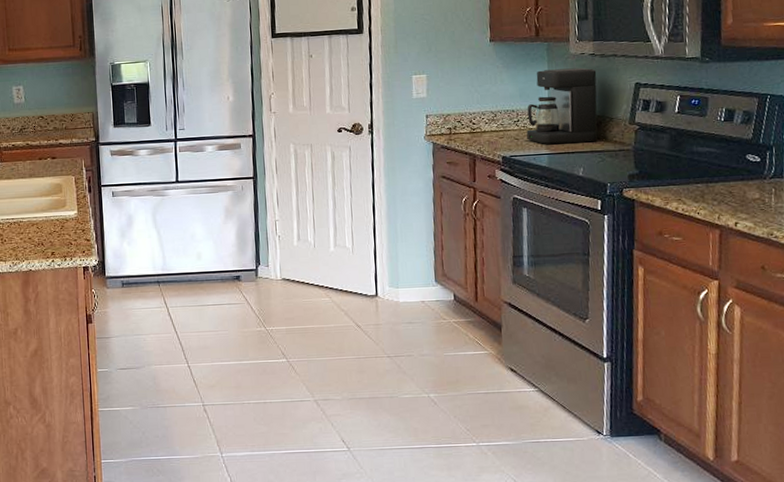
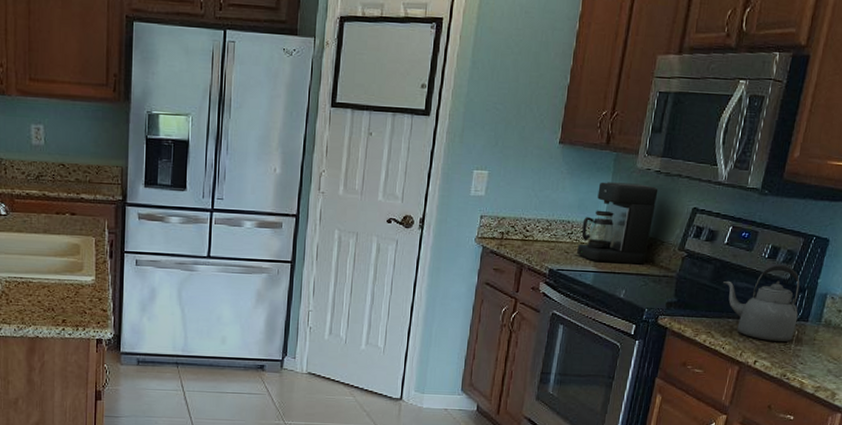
kettle: none [683,126,772,202] -> present [723,265,800,343]

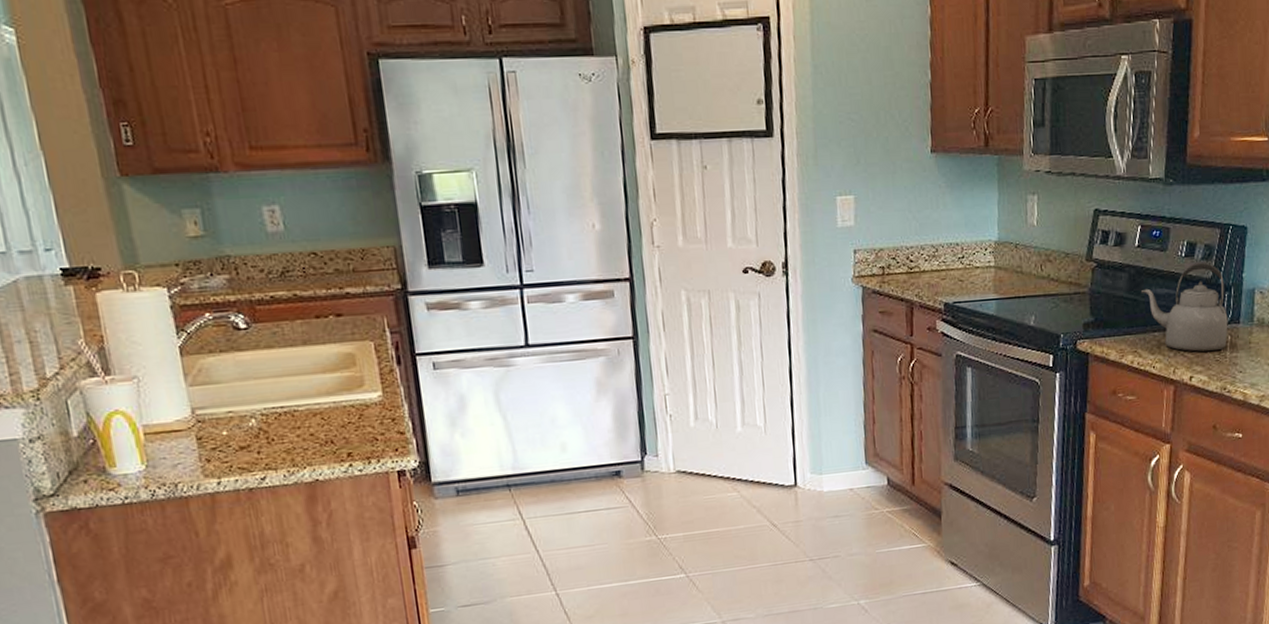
coffee maker: present [577,182,659,265] -> none [972,189,1053,287]

